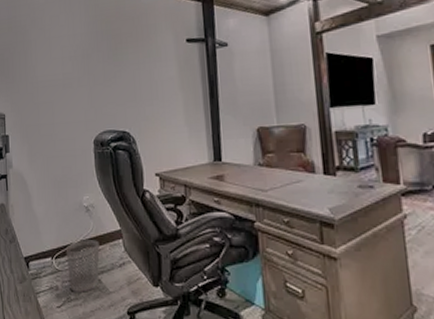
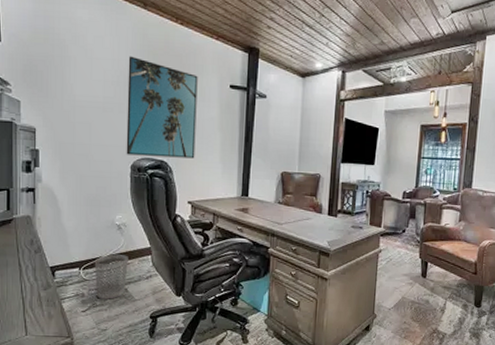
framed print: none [83,28,158,130] -> present [126,56,198,159]

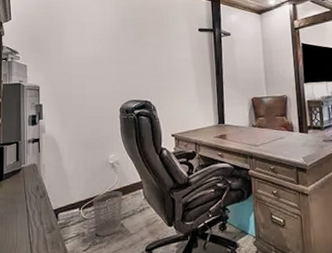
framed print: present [126,56,198,159] -> none [113,16,174,100]

